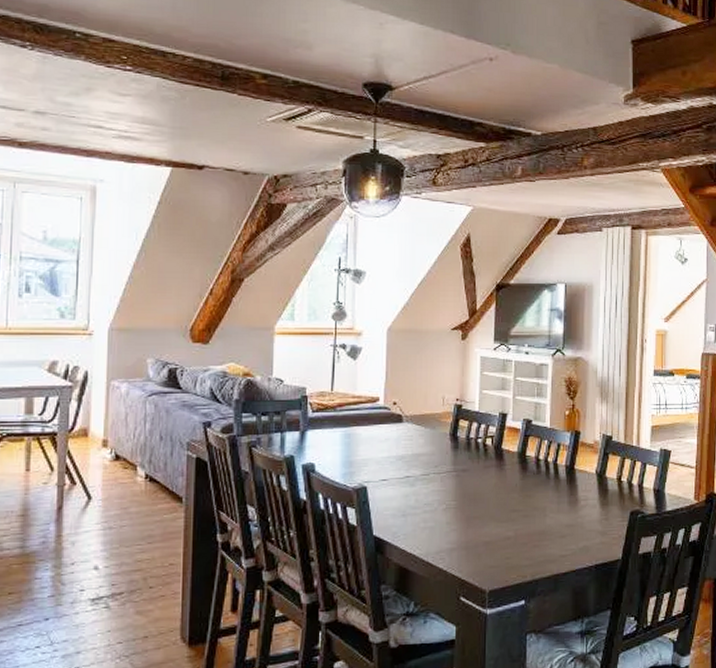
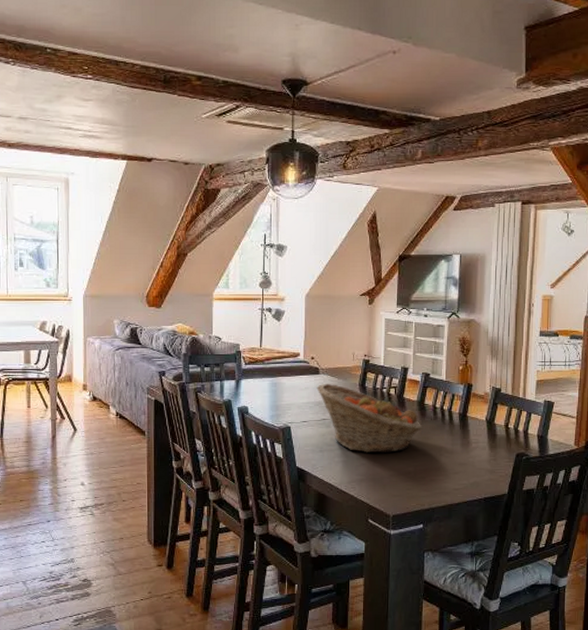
fruit basket: none [399,434,524,515] -> present [316,384,423,452]

